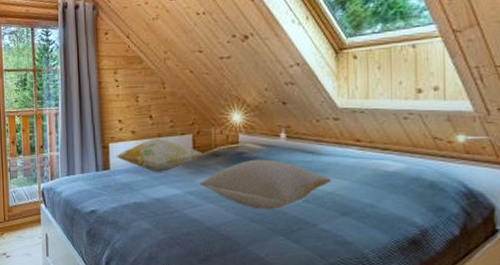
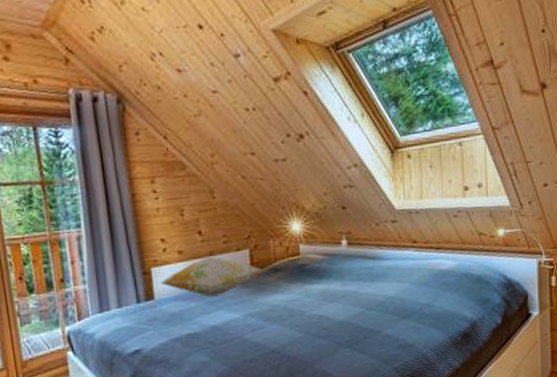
pillow: present [200,159,331,210] -> none [260,269,392,324]

